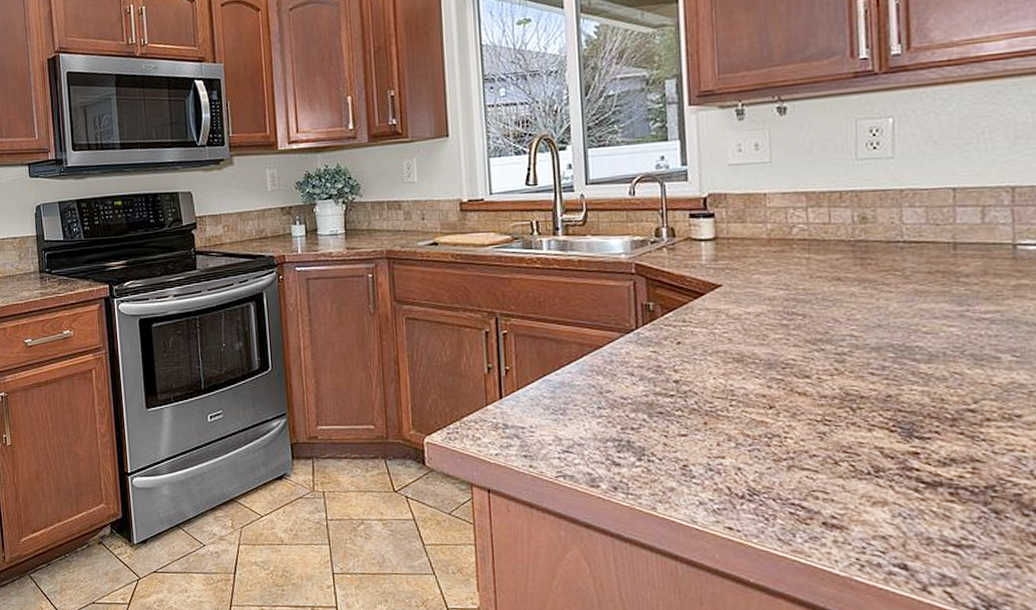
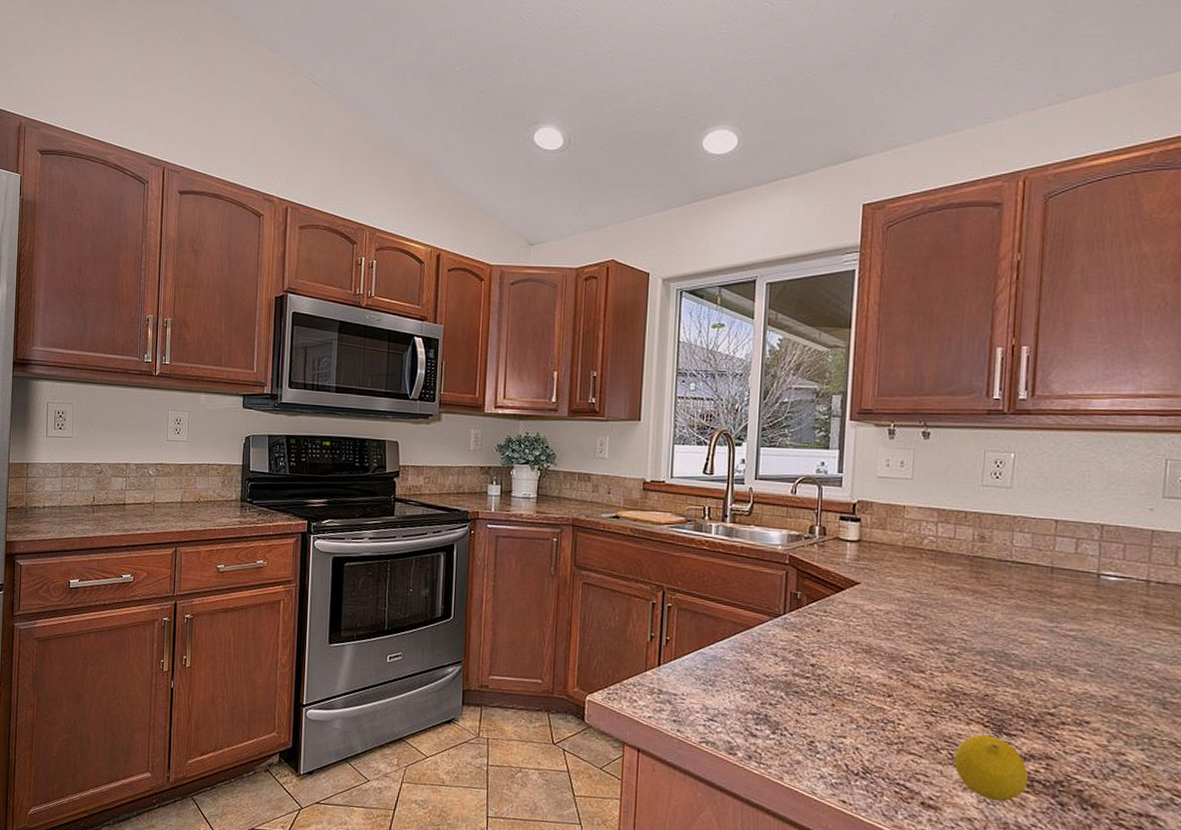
fruit: none [856,441,951,515] -> present [953,734,1028,802]

